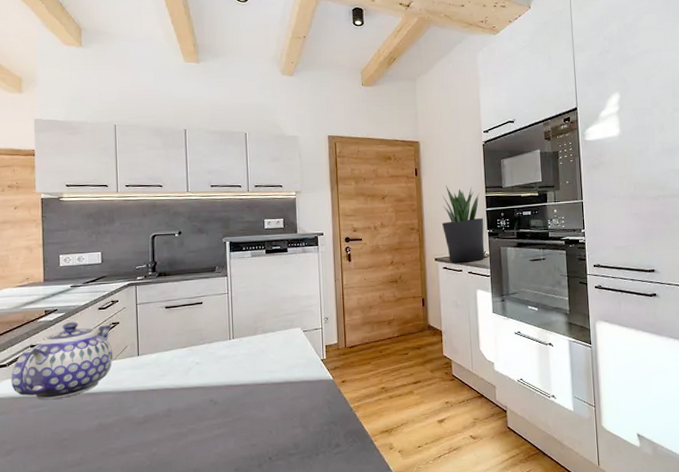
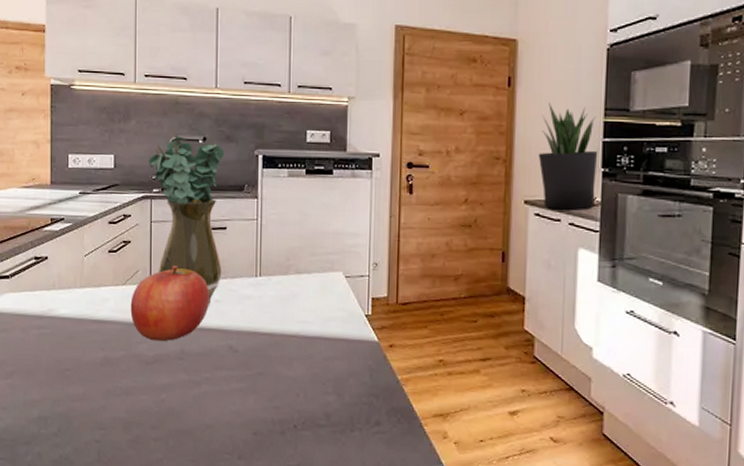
teapot: present [11,322,113,400] -> none [13,234,123,323]
fruit: none [121,338,192,404] -> present [130,265,211,342]
vase: none [132,229,200,366] -> present [148,132,225,304]

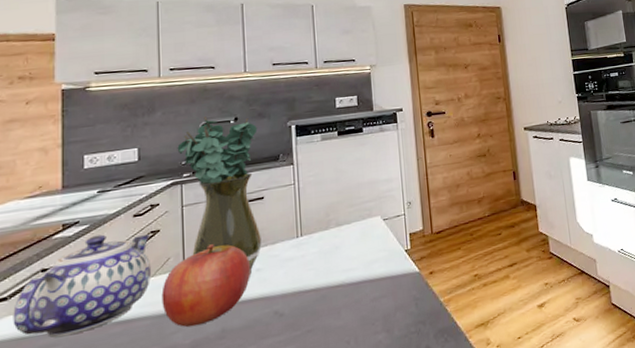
teapot: none [13,234,123,323] -> present [13,234,152,338]
planter: present [538,102,598,210] -> none [527,50,576,131]

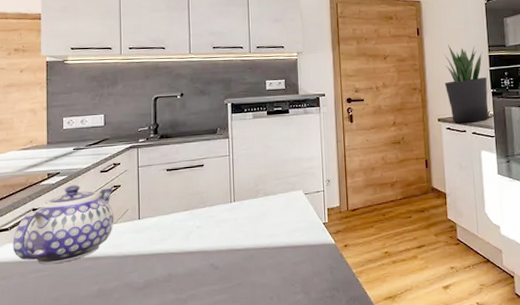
fruit: present [161,244,251,328] -> none [122,201,193,269]
vase: present [177,116,262,274] -> none [134,91,201,230]
planter: none [527,50,576,131] -> present [444,44,489,124]

